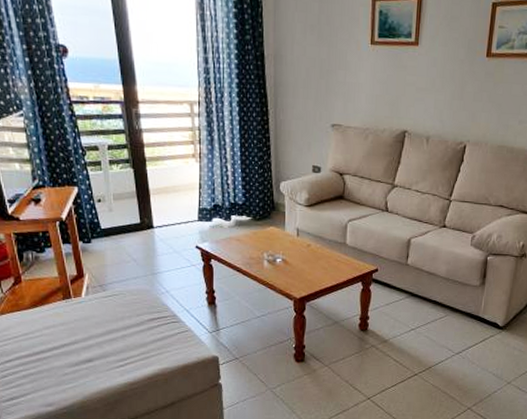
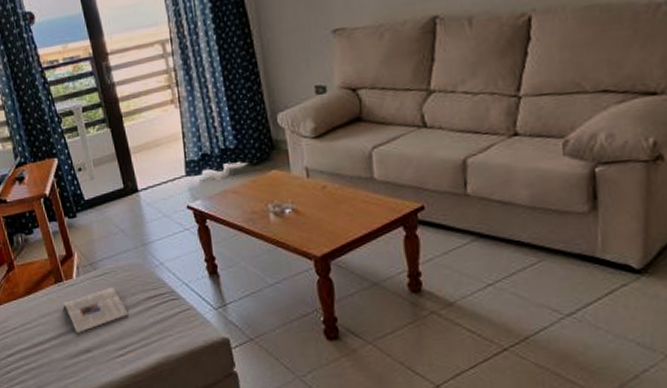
magazine: none [69,307,133,346] -> present [62,286,130,335]

